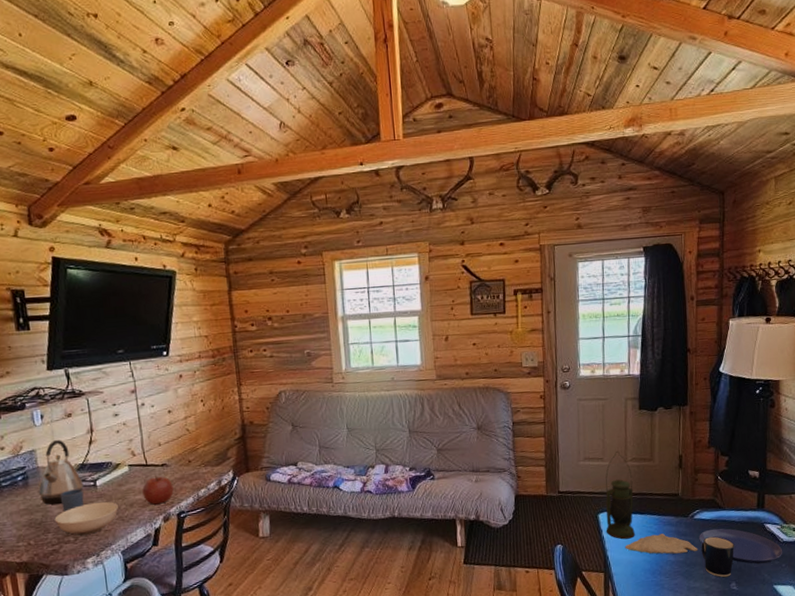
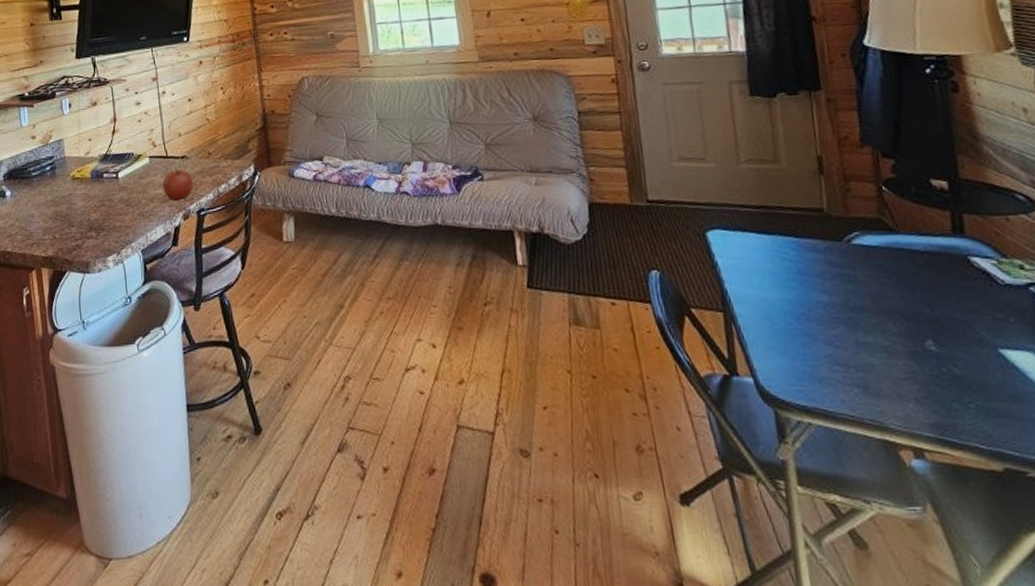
kettle: present [39,440,84,505] -> none [65,129,107,197]
bowl: present [54,501,119,535] -> none [78,195,140,231]
mug: present [59,489,85,512] -> none [84,180,107,205]
lantern: present [605,451,635,539] -> none [711,150,764,268]
tissue: present [625,533,699,554] -> none [750,263,865,293]
plate: present [699,528,783,564] -> none [863,259,1008,316]
mug: present [701,536,735,578] -> none [868,271,925,332]

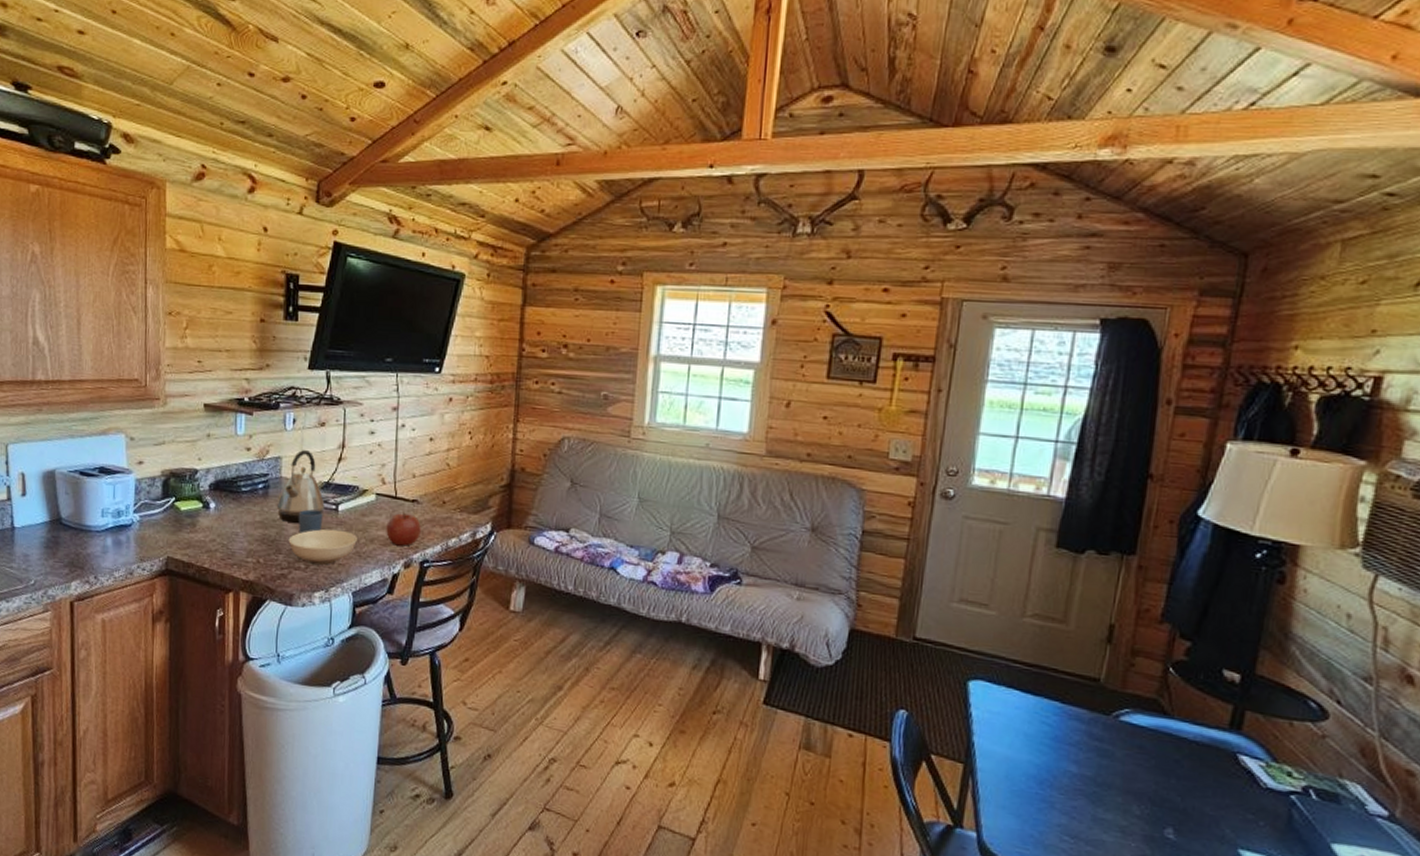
kettle: none [65,129,107,197] -> present [277,450,325,523]
bowl: none [78,195,140,231] -> present [288,529,358,565]
mug: none [84,180,107,205] -> present [298,509,323,534]

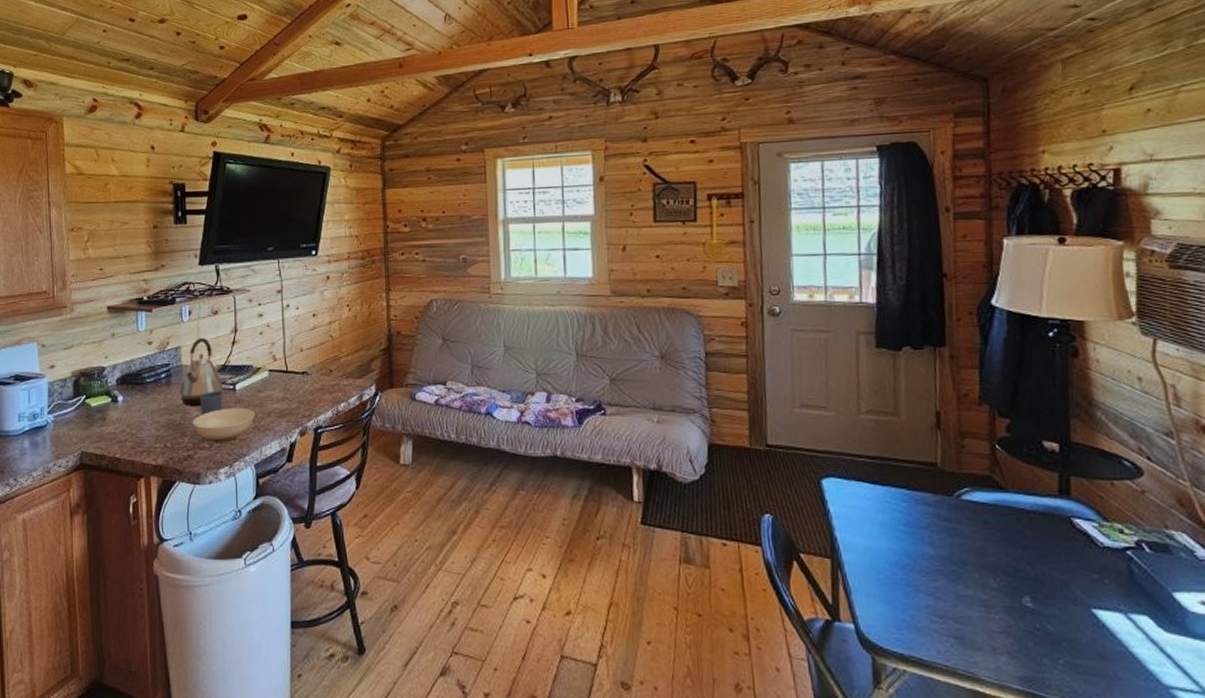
fruit: present [386,510,421,546] -> none [280,383,312,416]

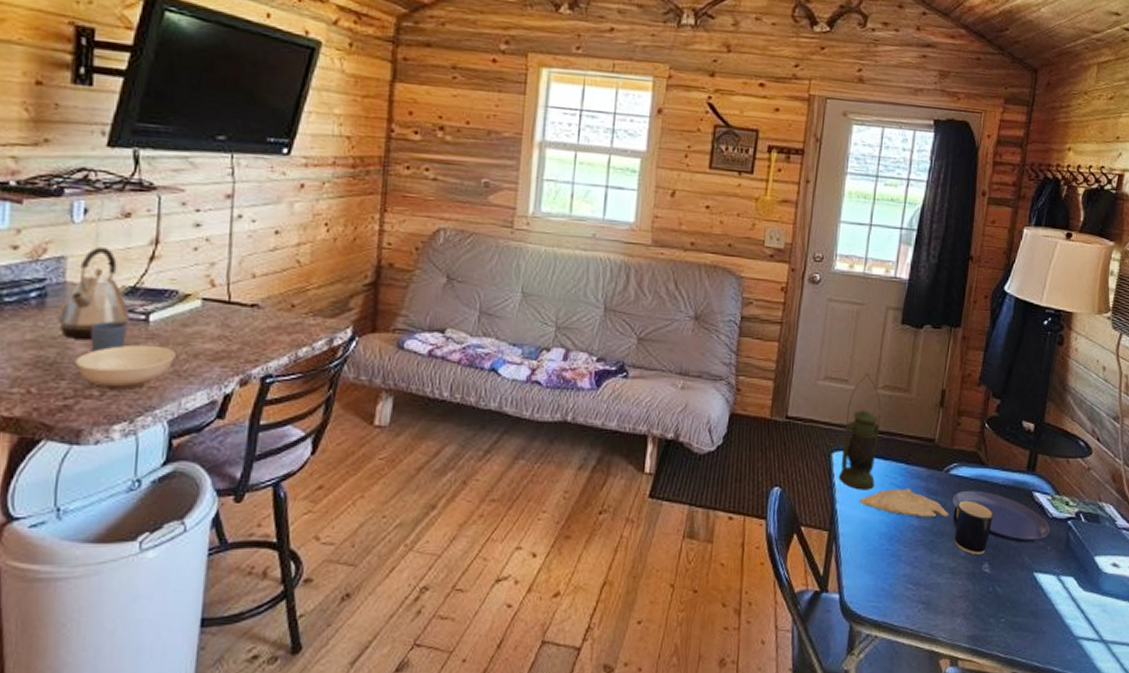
lantern: none [830,400,875,517] -> present [840,374,882,490]
tissue: none [860,515,970,546] -> present [859,489,950,518]
plate: none [970,516,1105,575] -> present [952,490,1051,543]
mug: none [974,527,1027,588] -> present [953,500,994,556]

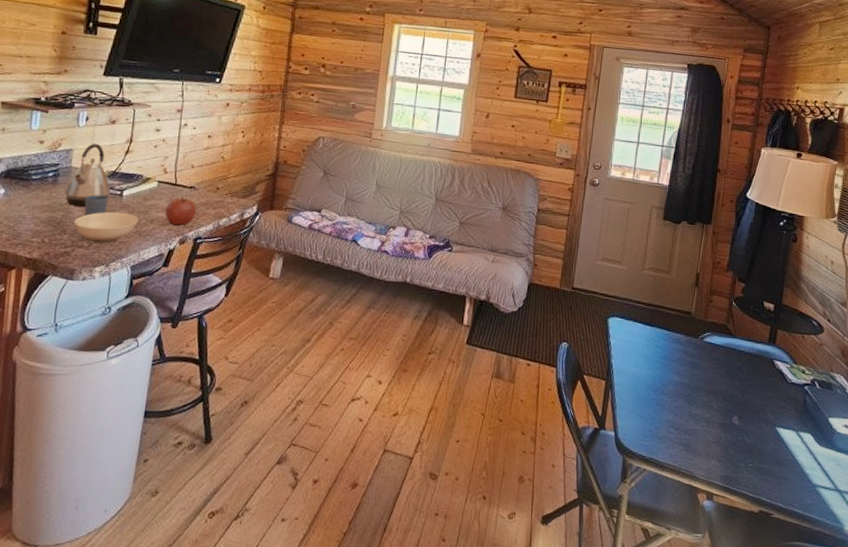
fruit: none [215,317,263,360] -> present [165,195,197,226]
lantern: present [840,374,882,490] -> none [614,258,648,350]
tissue: present [859,489,950,518] -> none [630,350,704,376]
plate: present [952,490,1051,543] -> none [706,355,790,402]
mug: present [953,500,994,556] -> none [707,363,742,410]

